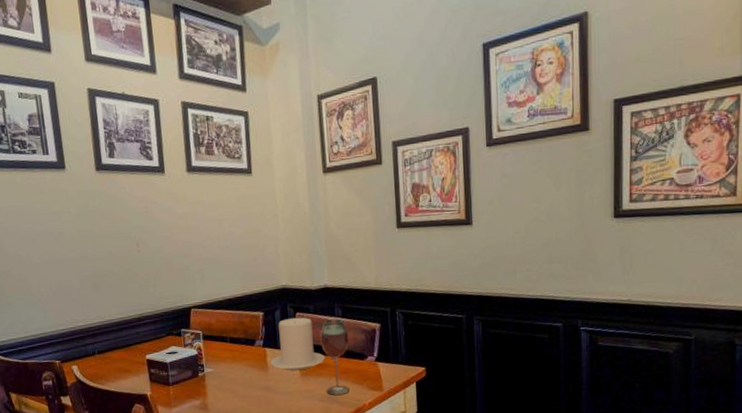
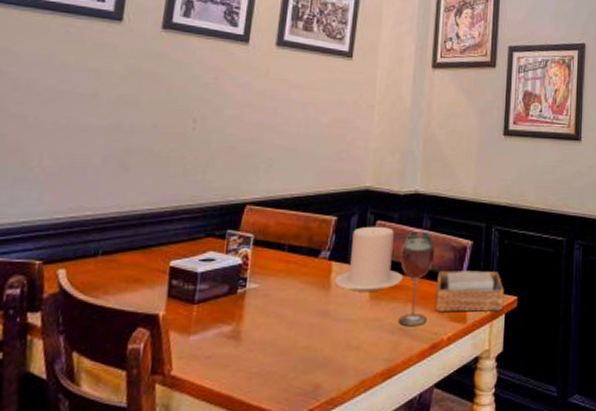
napkin holder: none [353,348,414,383] -> present [435,271,505,312]

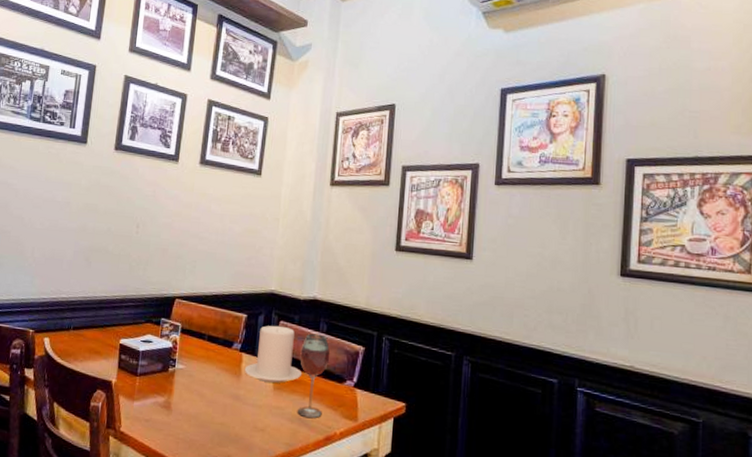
napkin holder: present [435,271,505,312] -> none [329,372,394,415]

